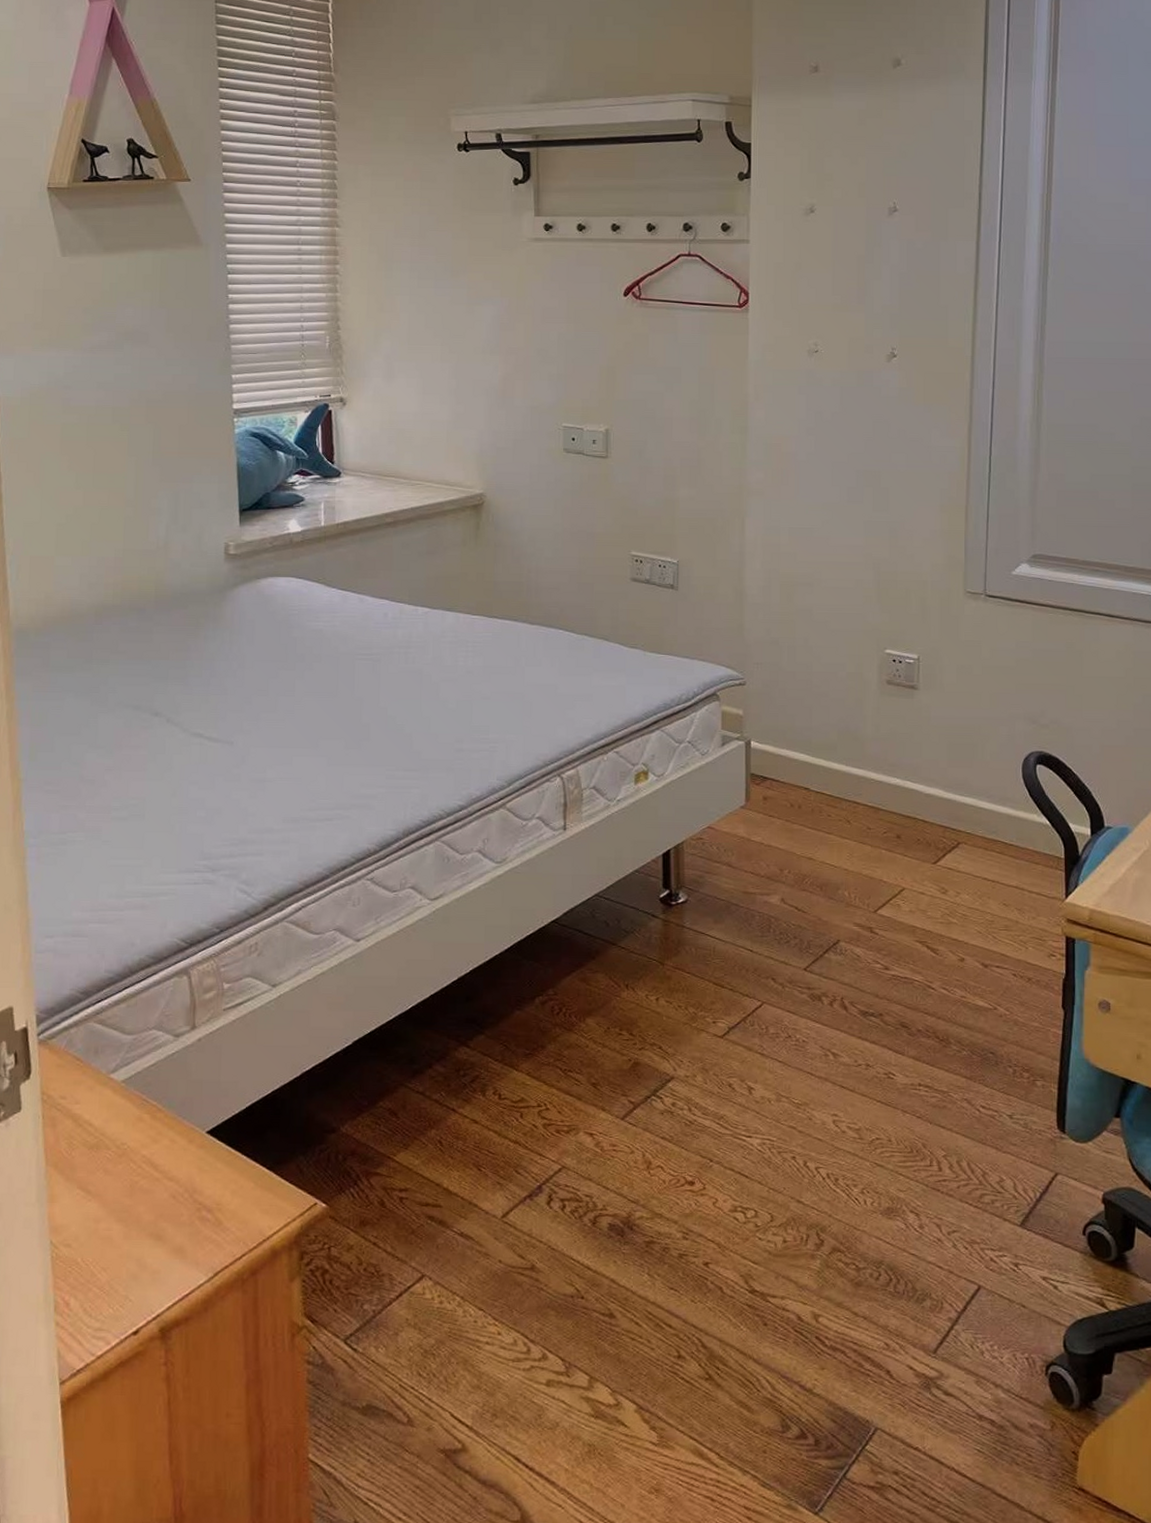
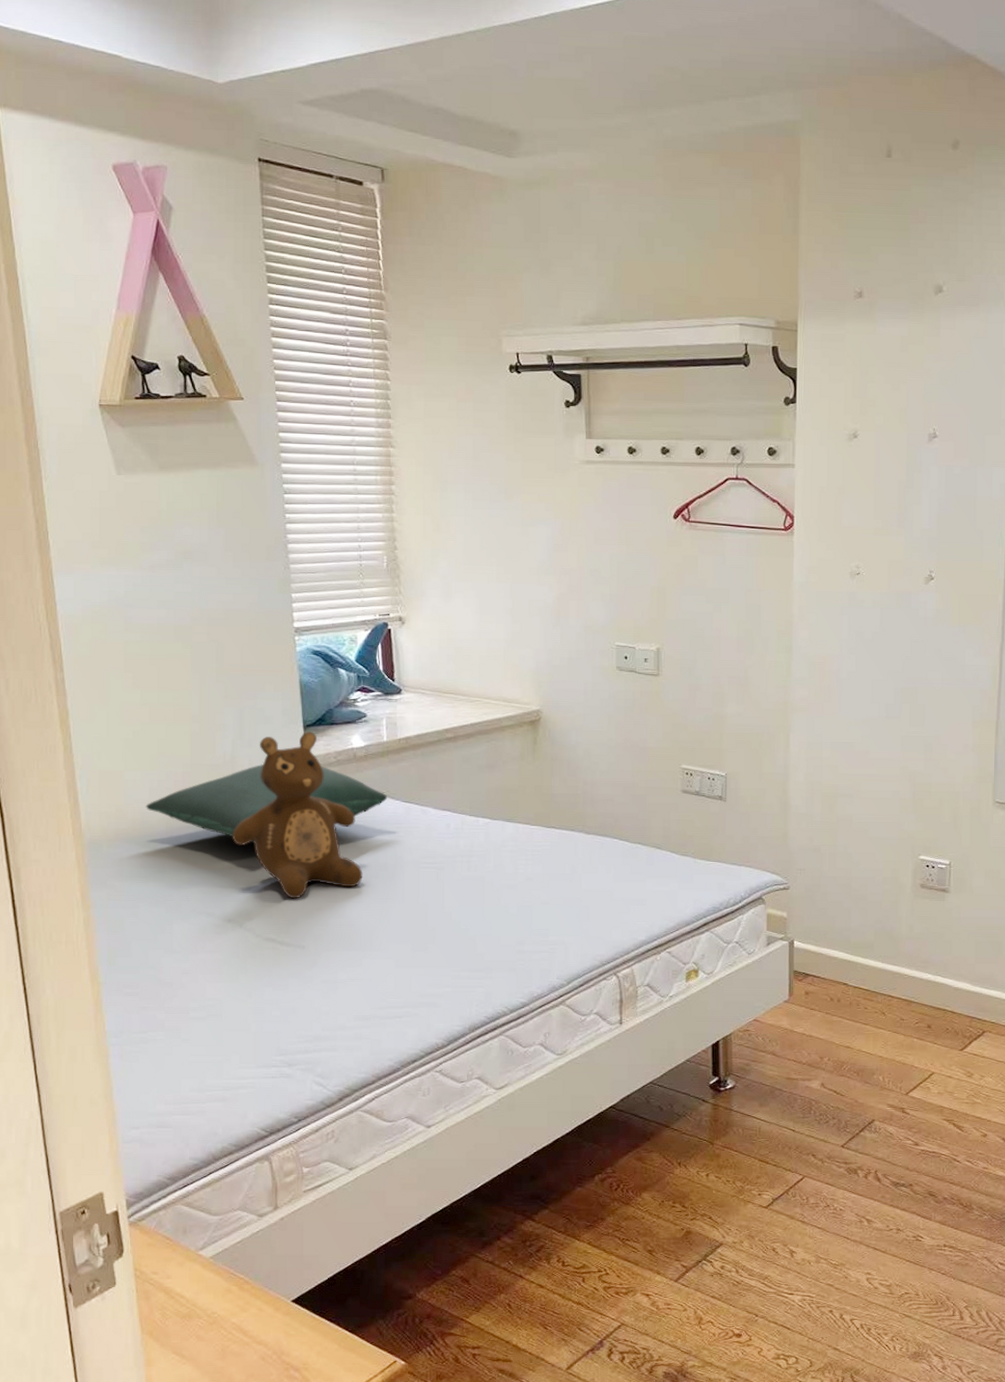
pillow: none [76,549,324,633] -> present [146,763,388,843]
teddy bear: none [161,516,296,692] -> present [231,732,363,899]

